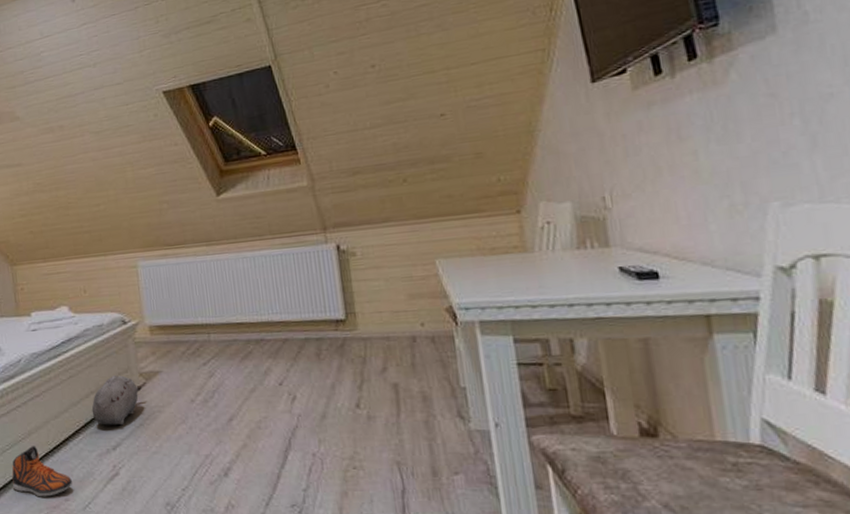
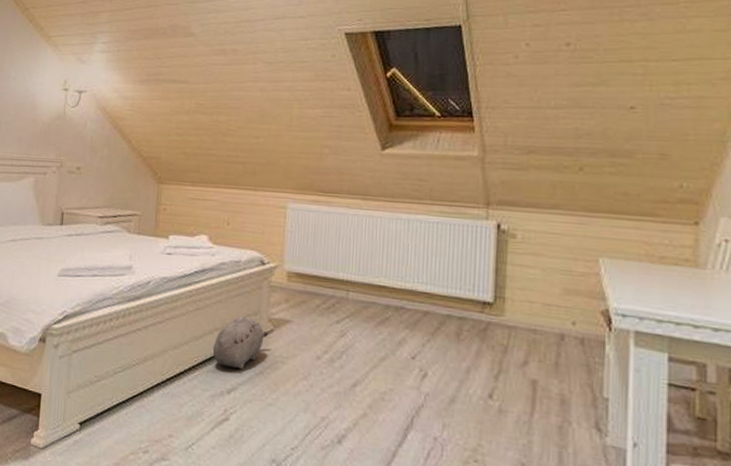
sneaker: present [12,446,72,497] -> none [118,373,179,429]

